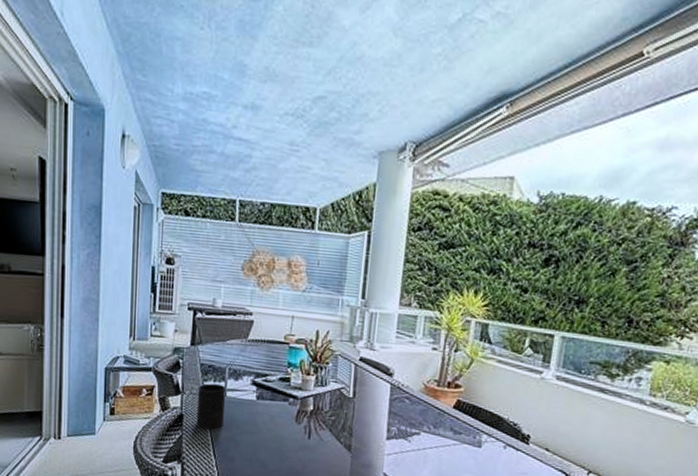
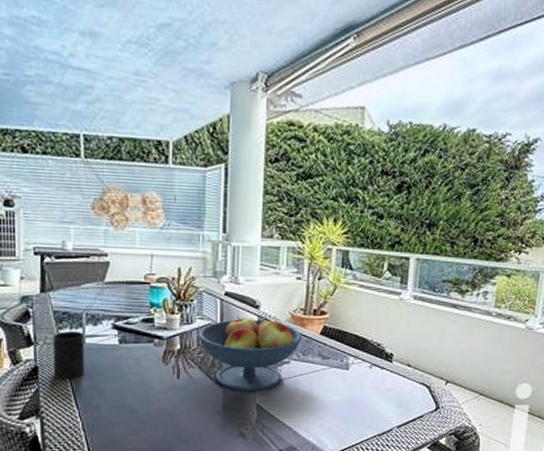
fruit bowl: none [331,381,434,460] -> present [198,315,302,391]

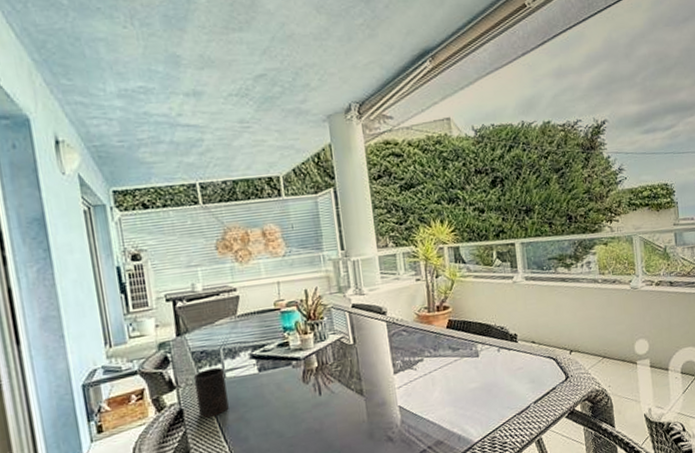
fruit bowl: present [198,315,302,391] -> none [333,321,430,397]

